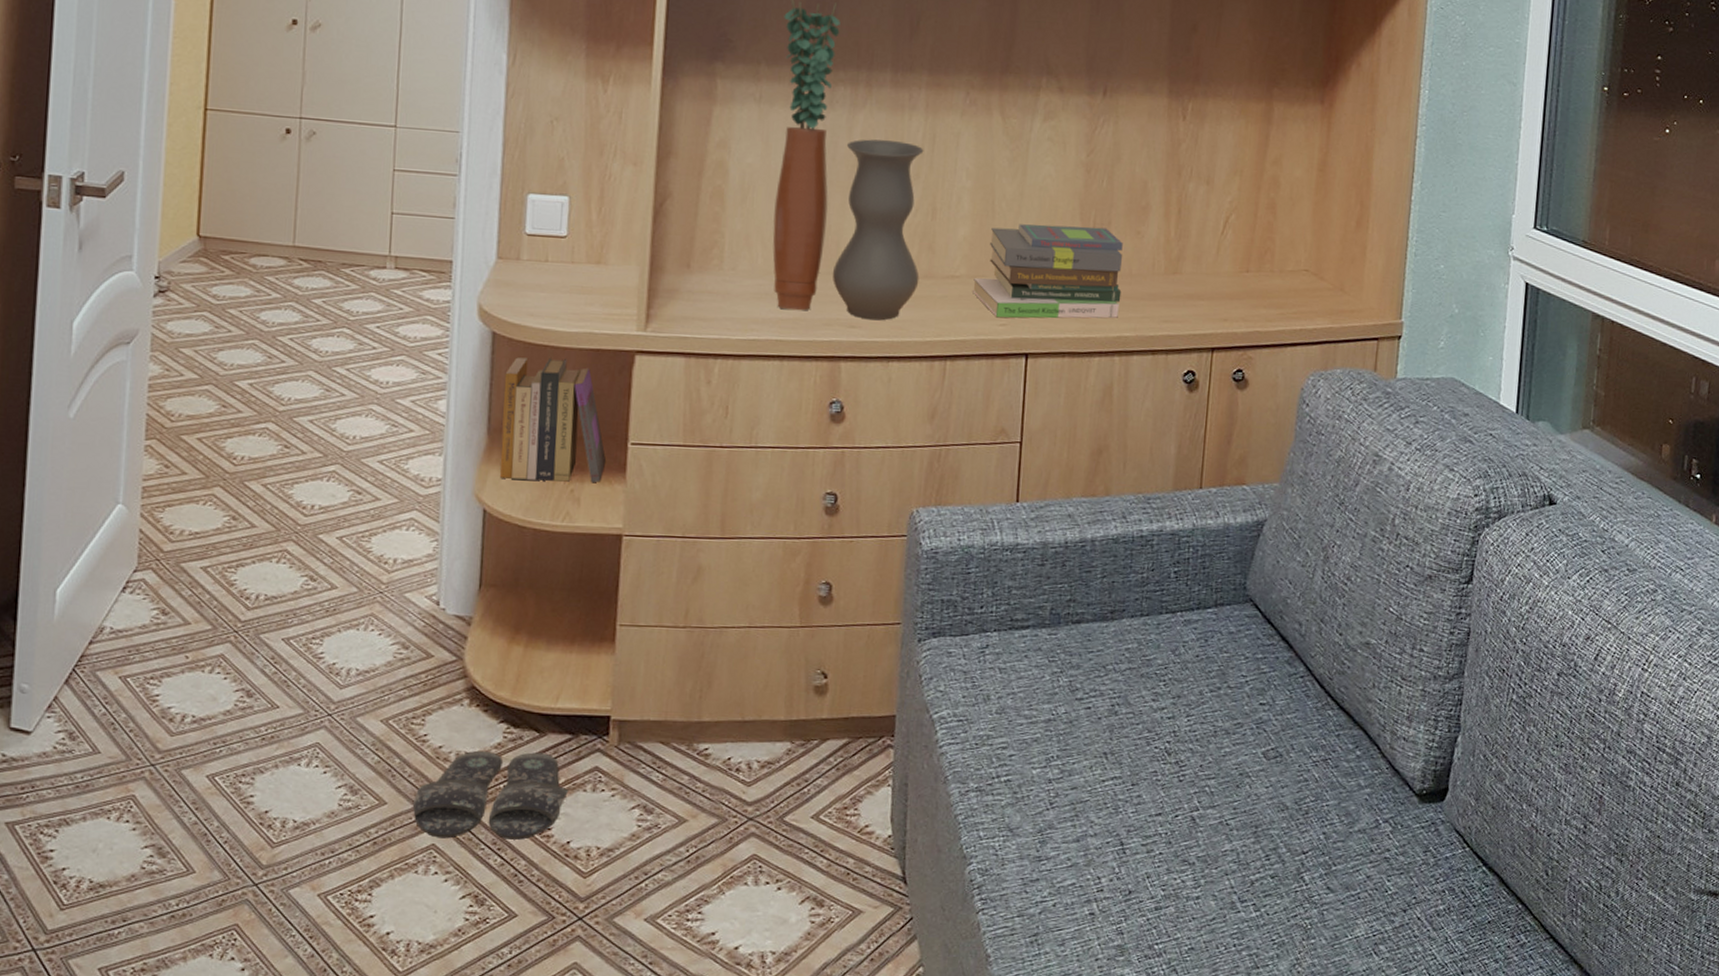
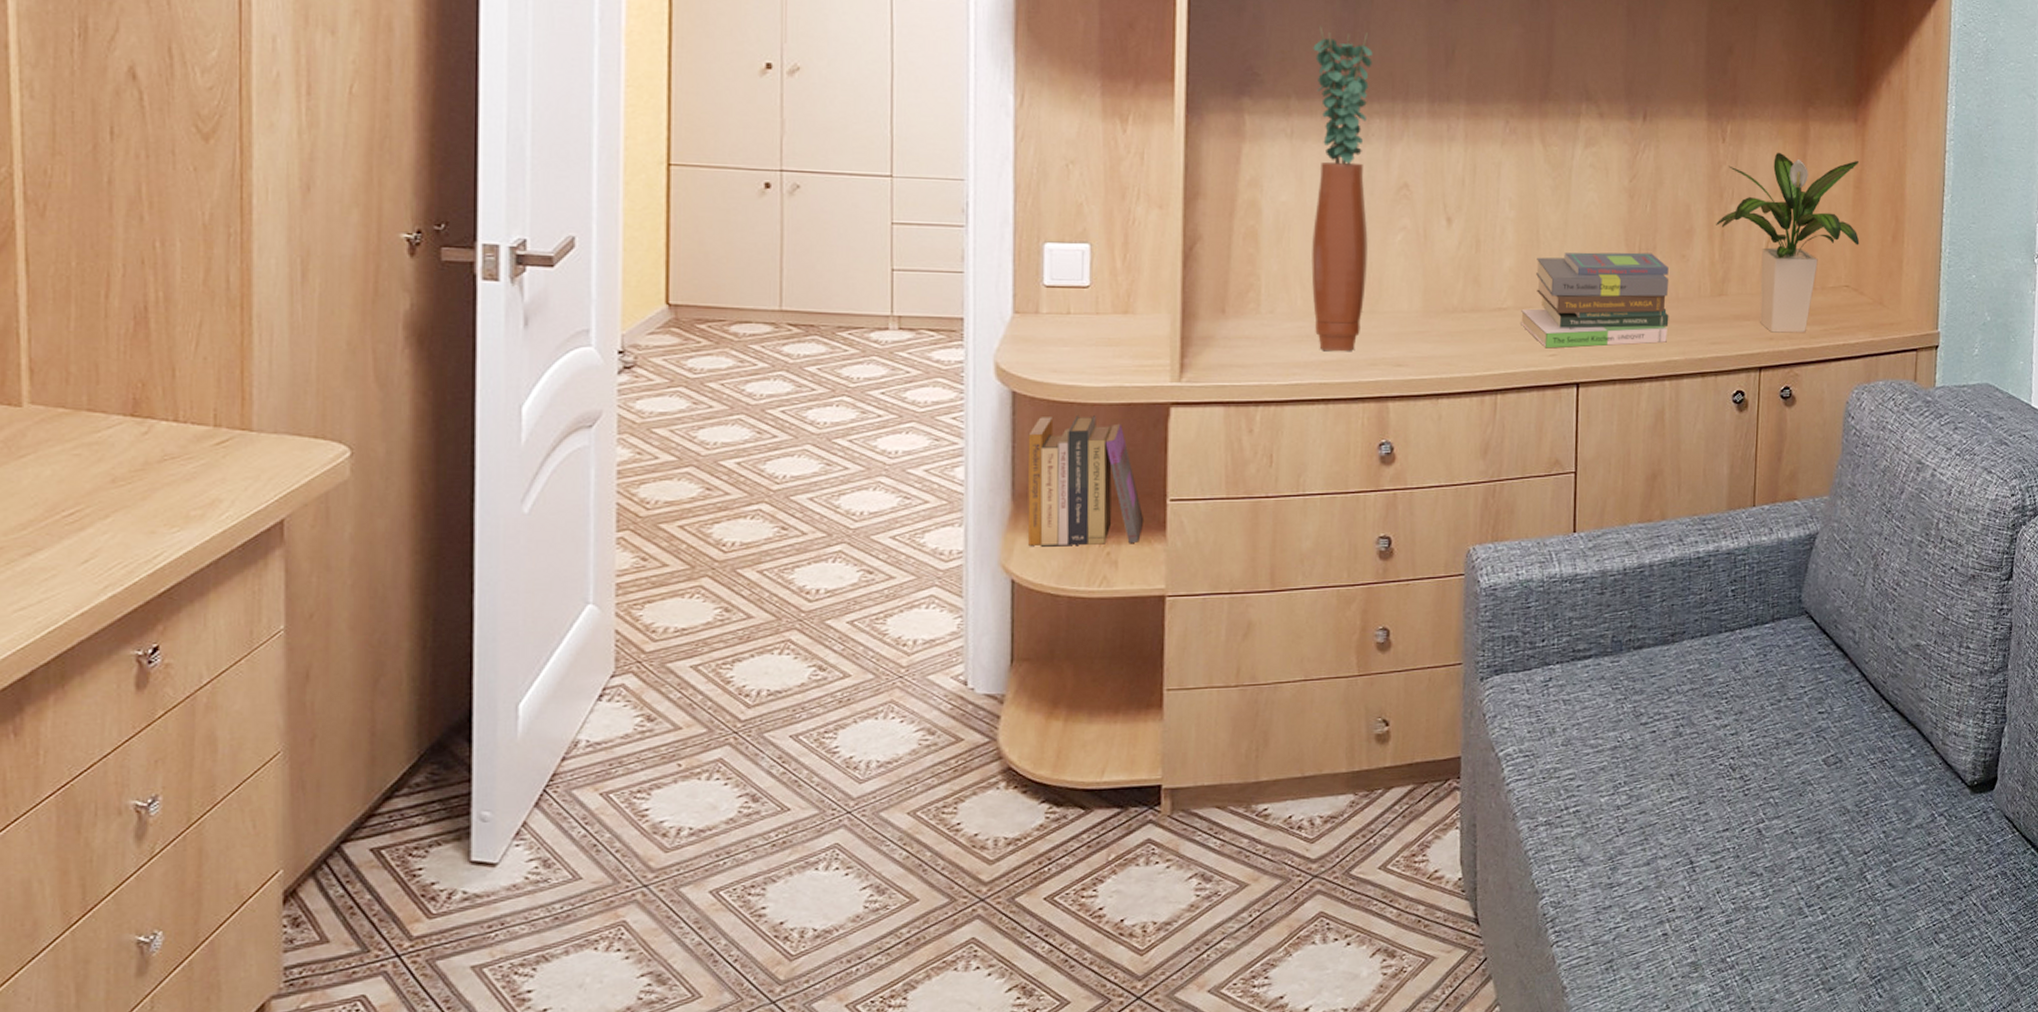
slippers: present [413,750,569,840] -> none [949,830,1121,931]
vase: present [832,139,924,321] -> none [1375,172,1466,358]
potted plant: none [1173,131,1323,316] -> present [1716,152,1860,333]

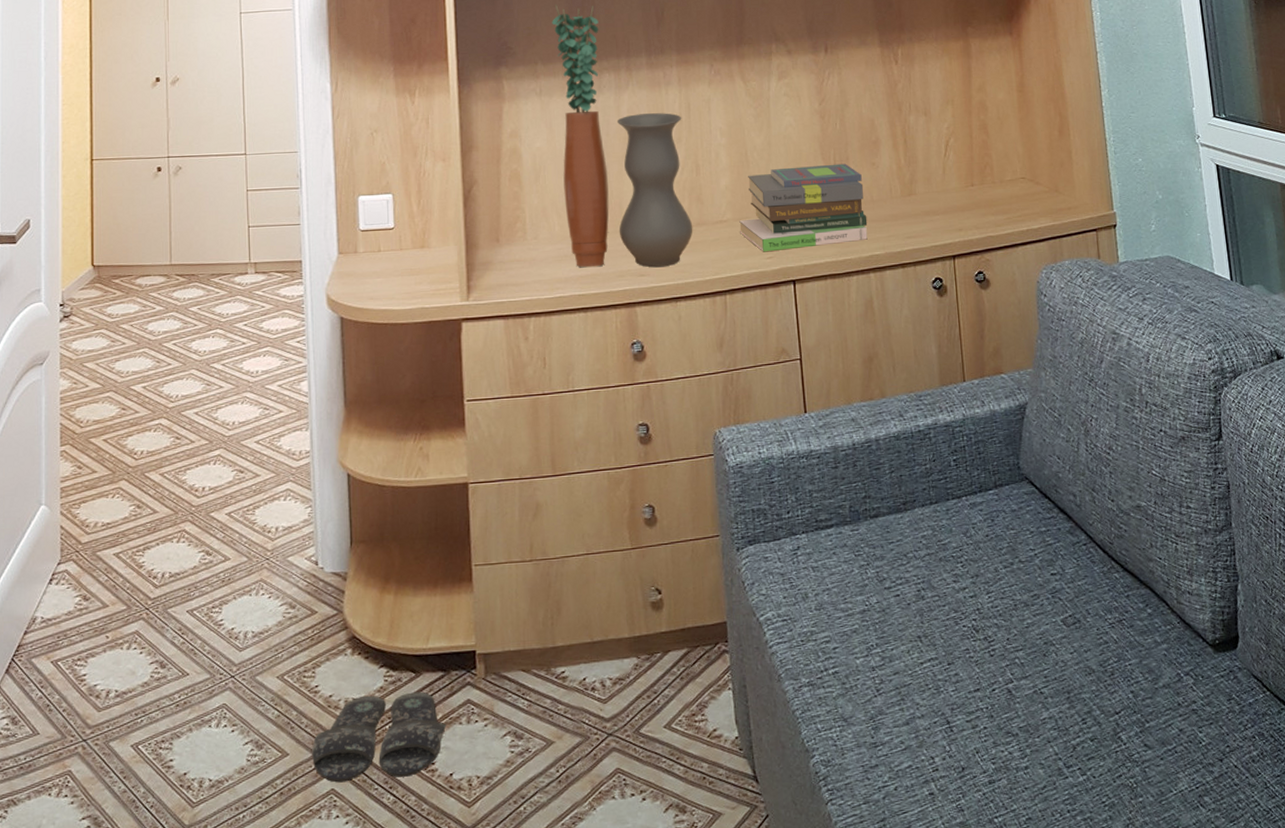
slippers: none [949,830,1121,931] -> present [312,691,447,783]
books: present [1027,416,1145,547] -> none [354,333,448,445]
vase: none [1375,172,1466,358] -> present [616,113,693,268]
potted plant: present [1716,152,1860,333] -> none [898,67,1029,224]

